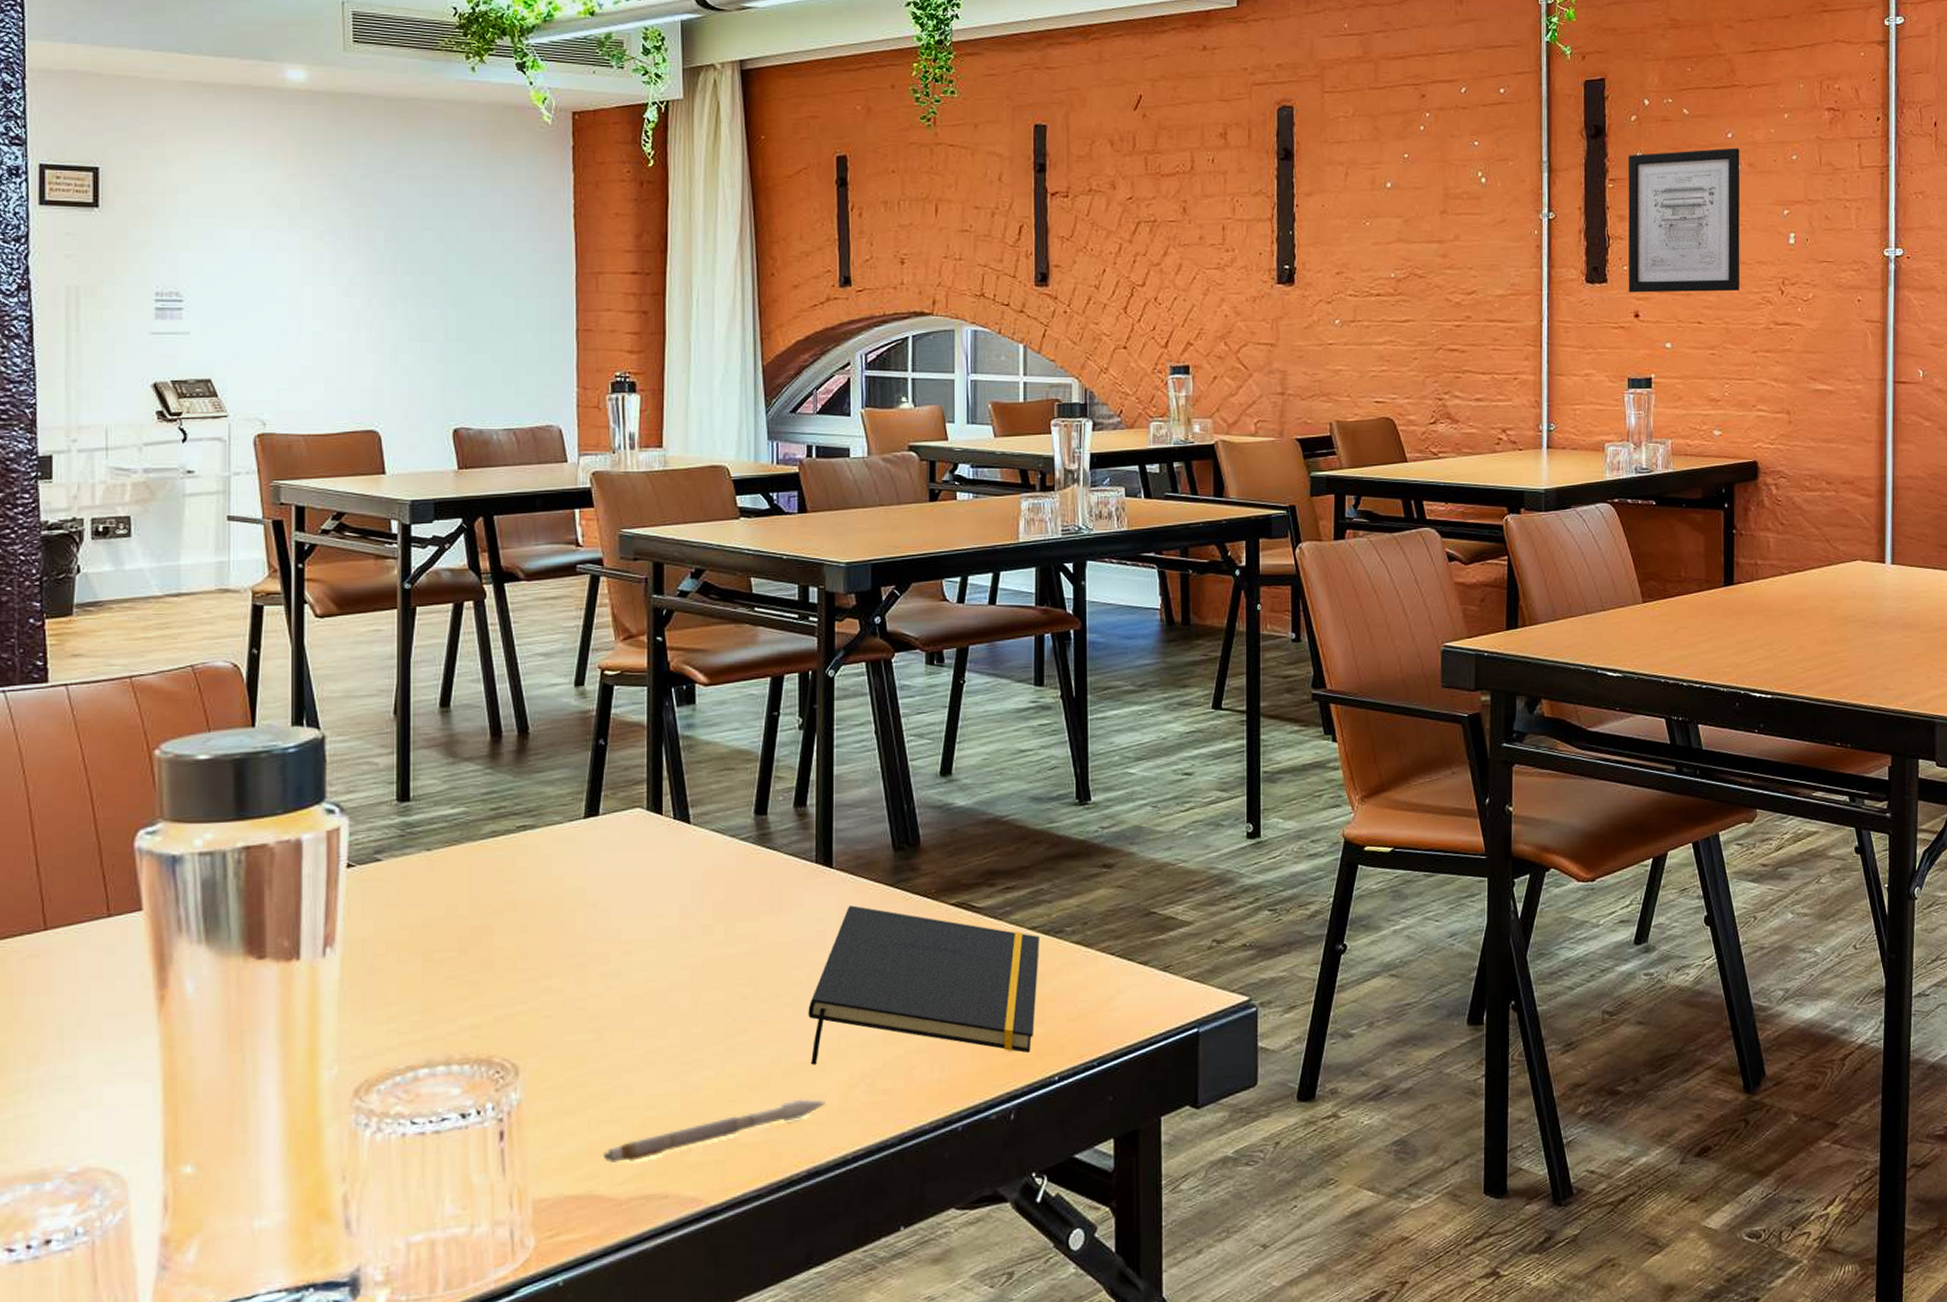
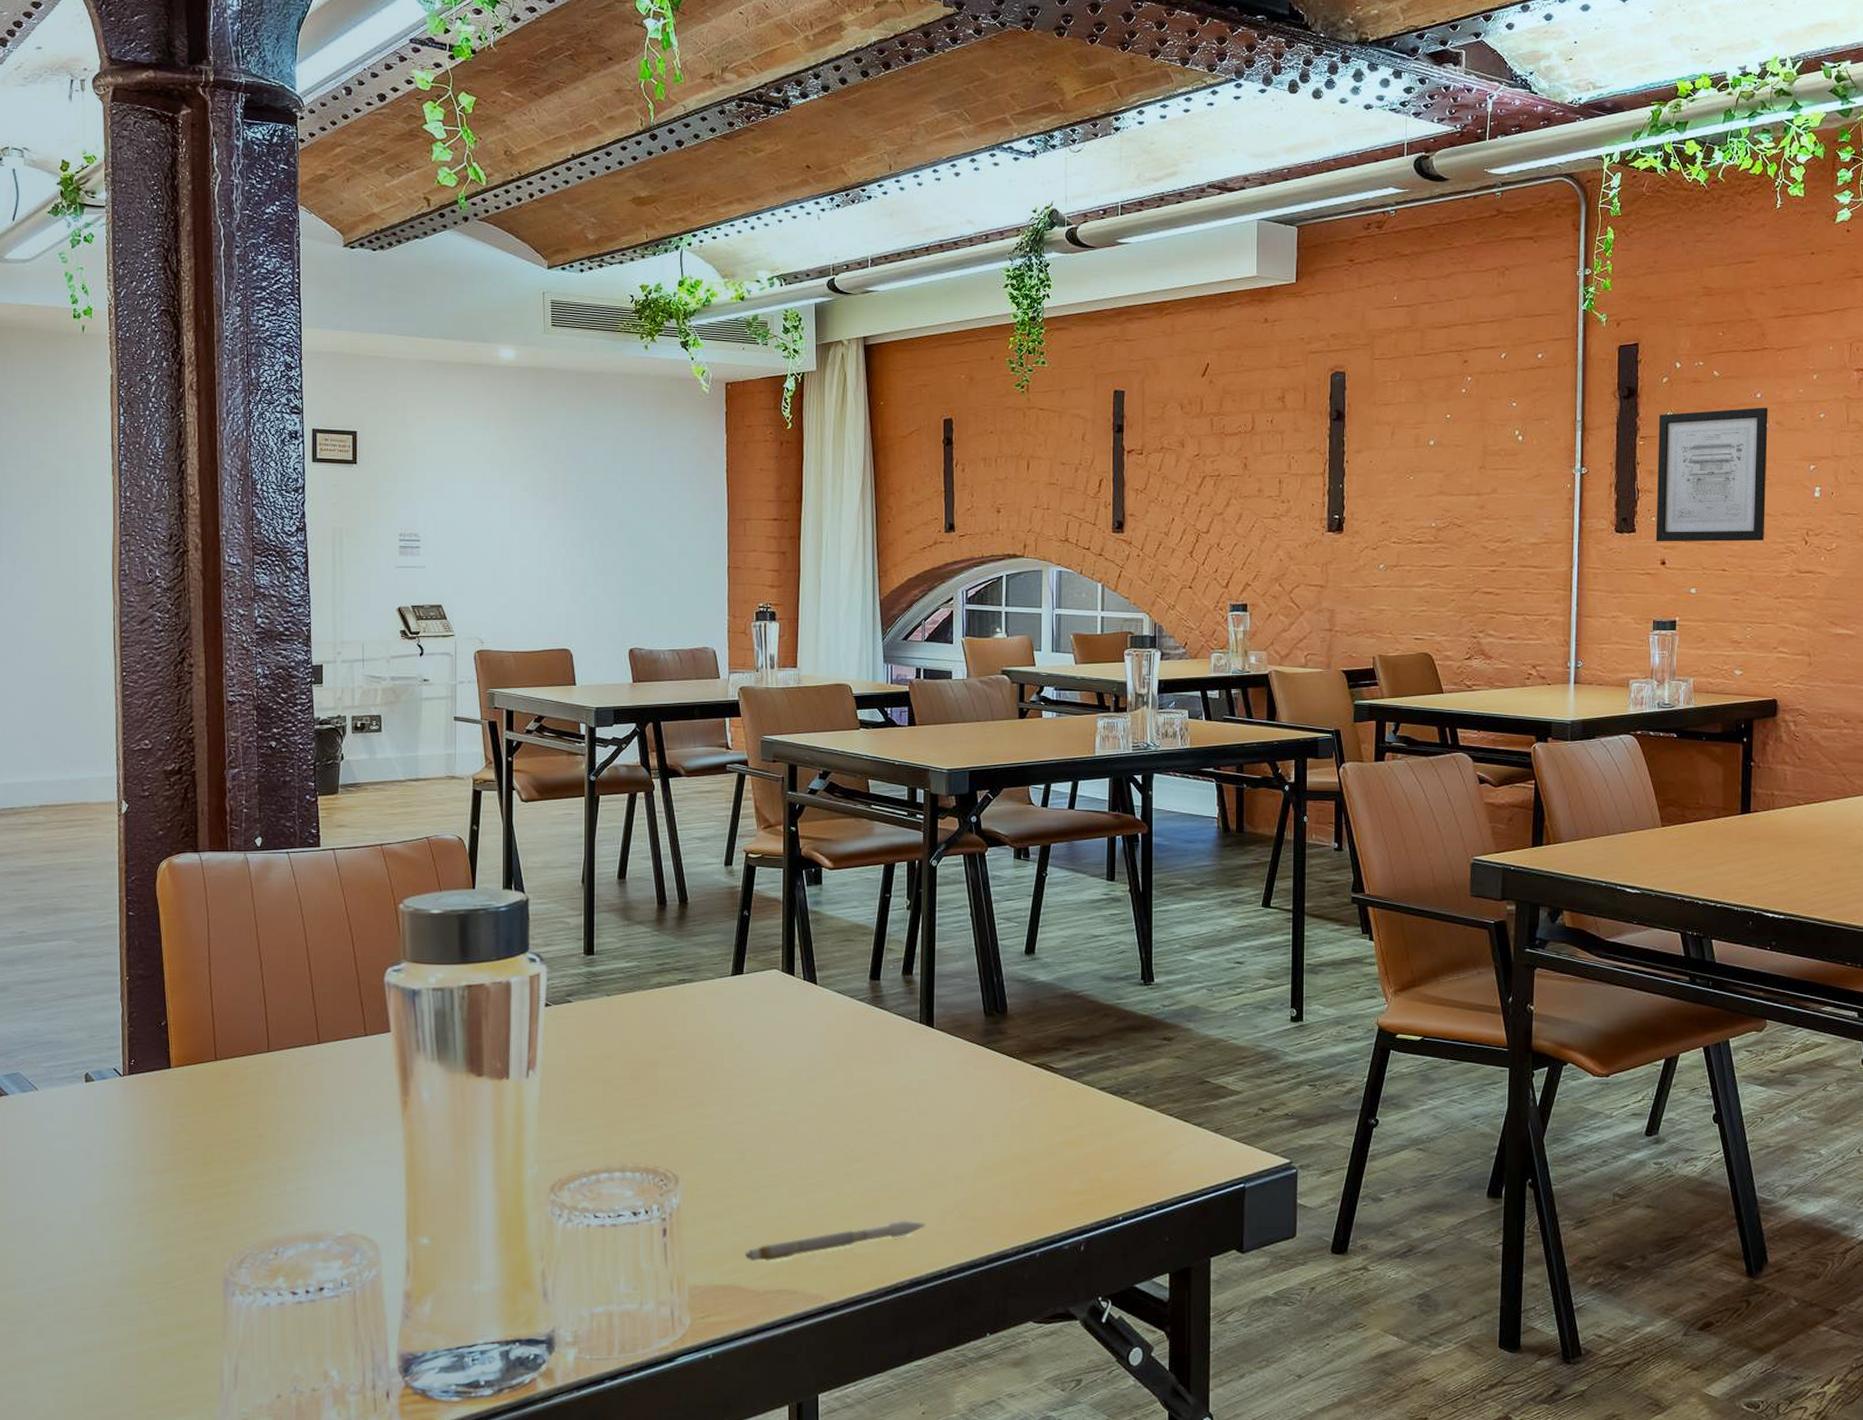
notepad: present [808,905,1039,1065] -> none [912,1061,1108,1194]

